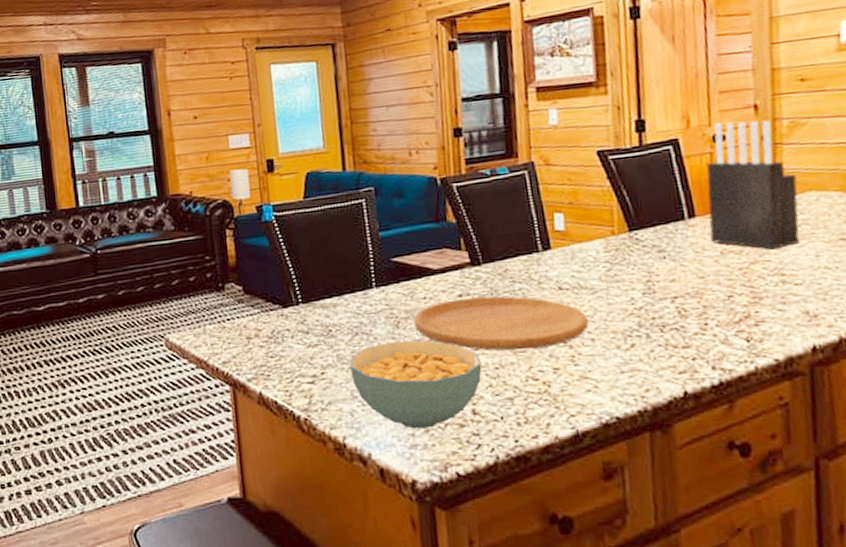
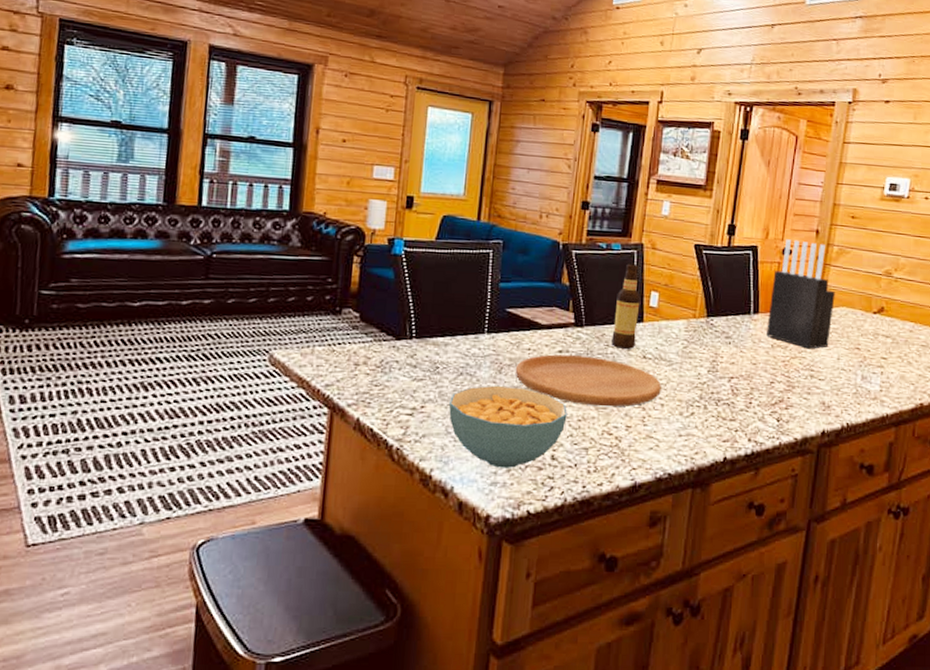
bottle: none [513,186,547,283] -> present [611,263,640,349]

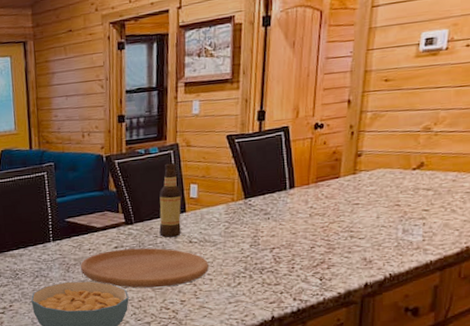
knife block: present [766,239,835,349] -> none [303,112,371,213]

